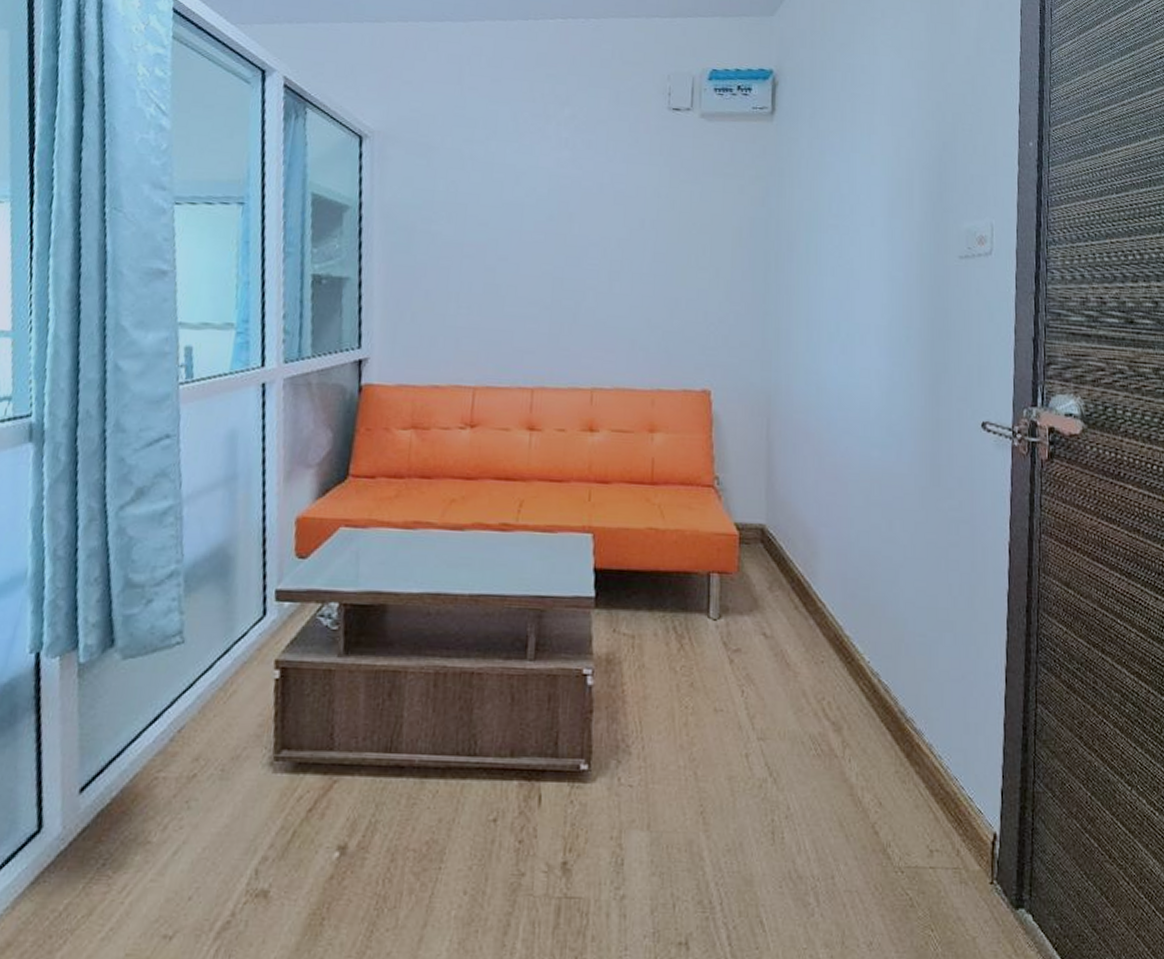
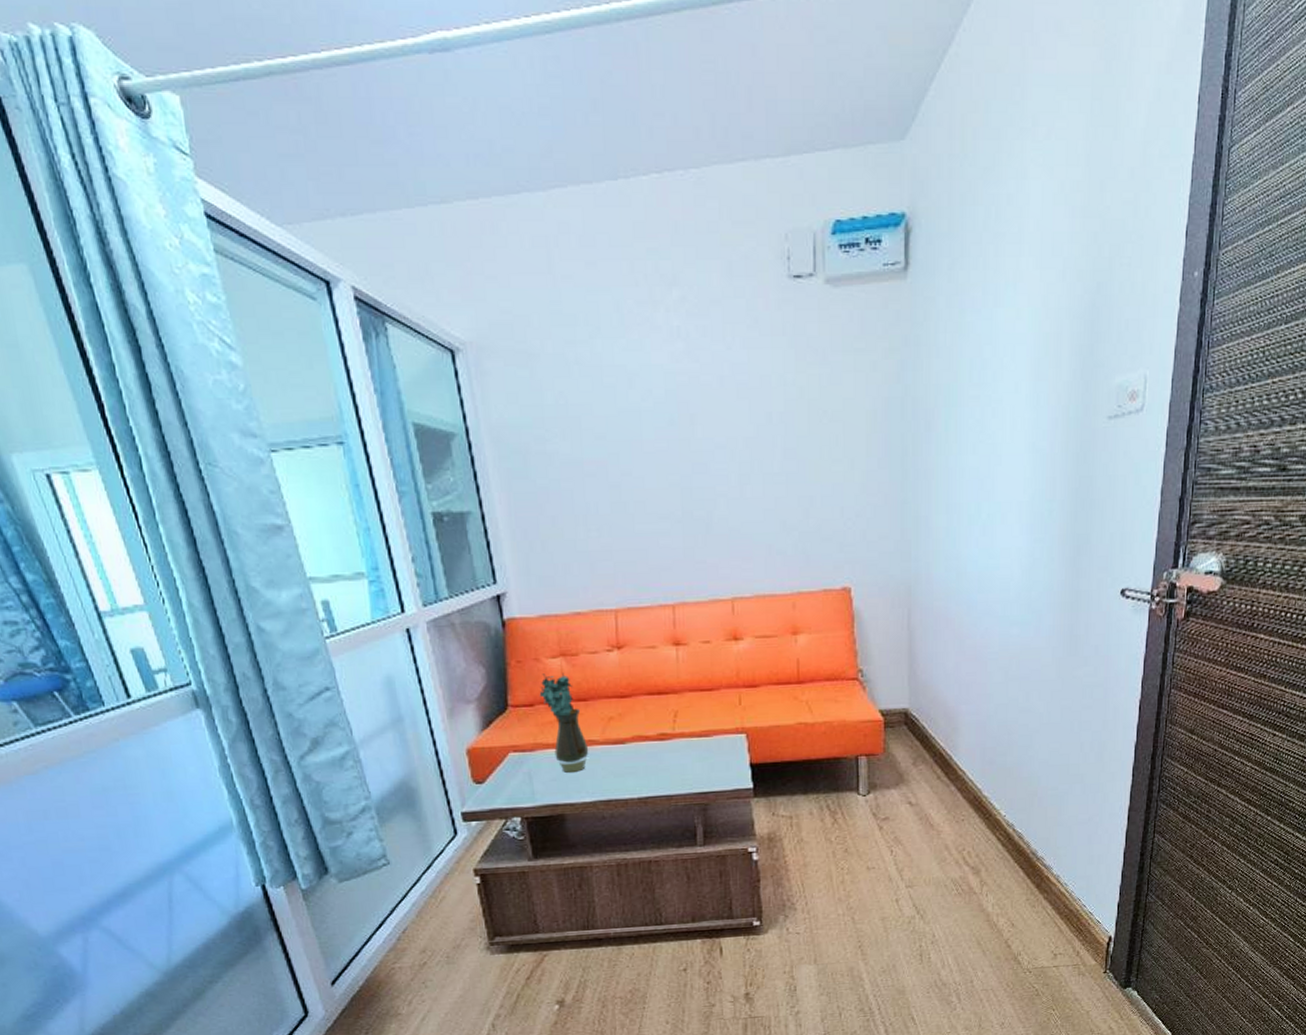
vase: none [383,445,425,557] -> present [539,673,589,773]

